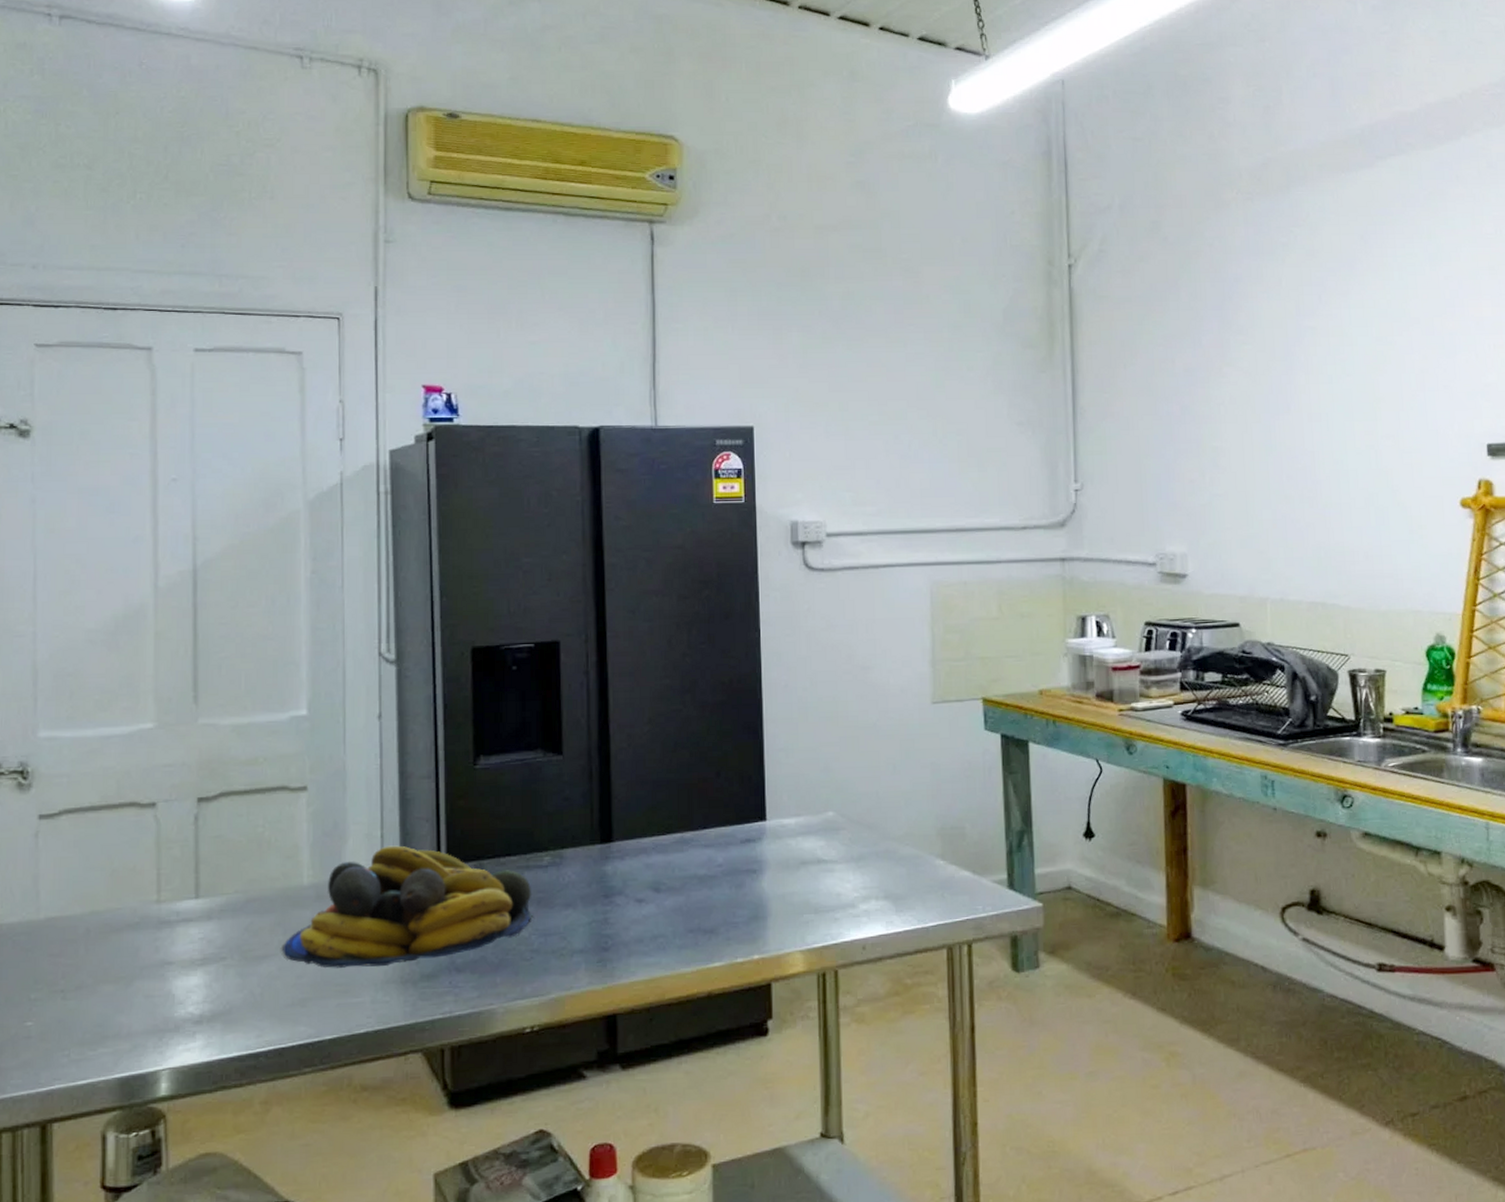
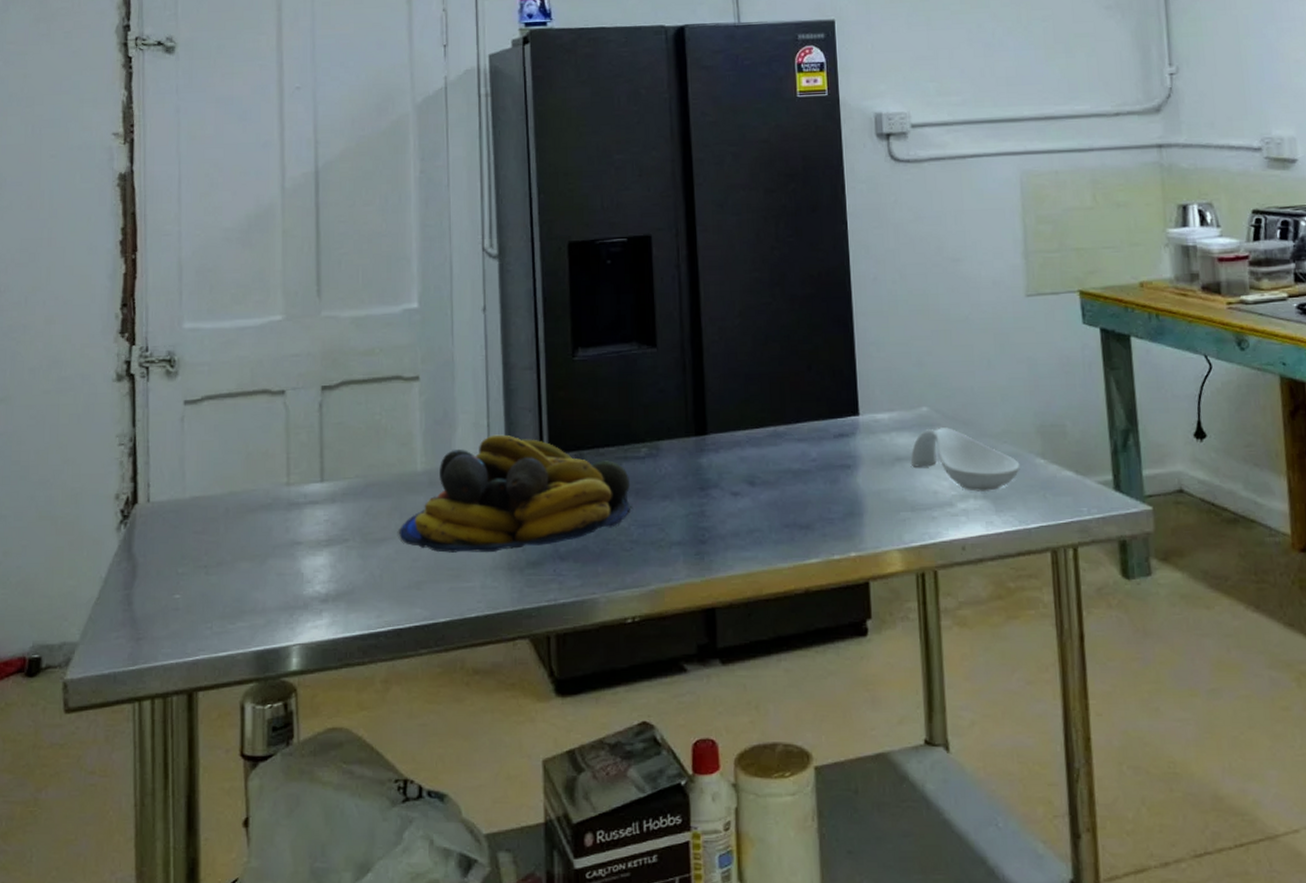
spoon rest: none [815,831,921,893] -> present [910,427,1020,492]

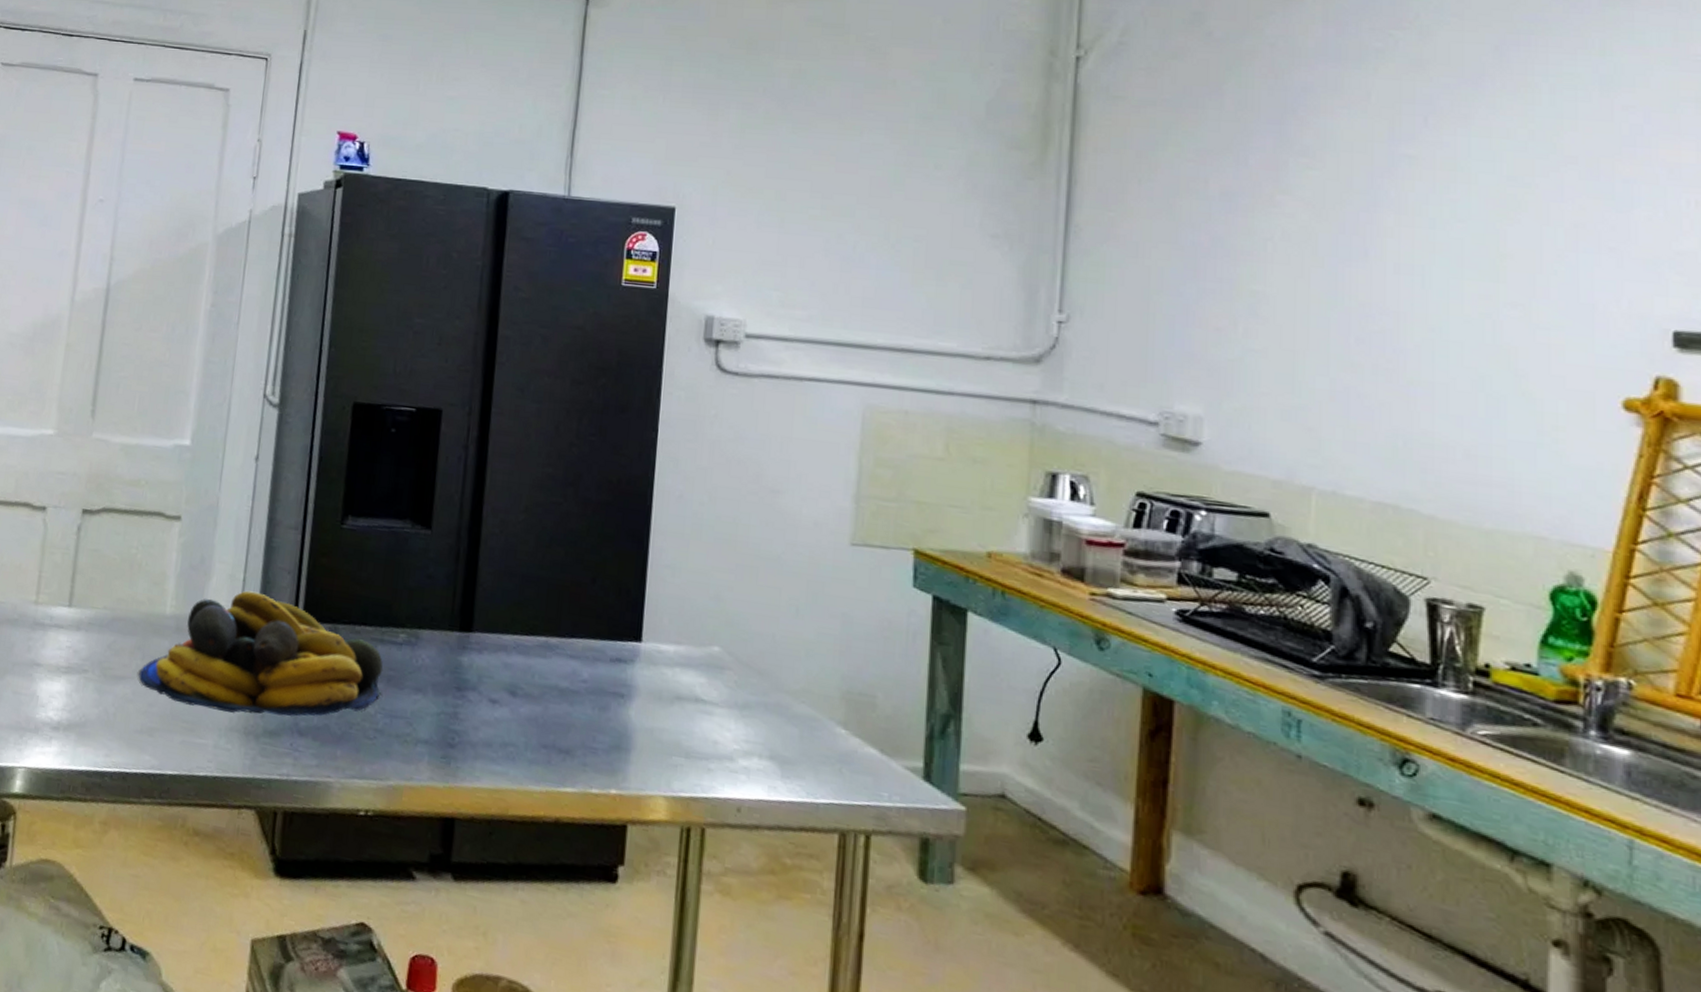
spoon rest: present [910,427,1020,492] -> none [691,671,817,754]

